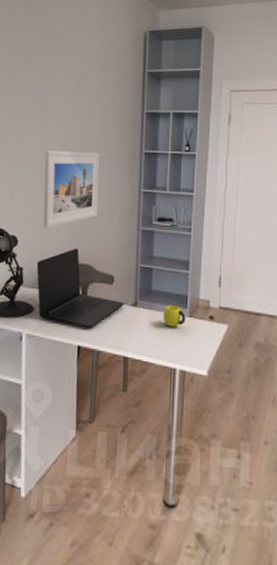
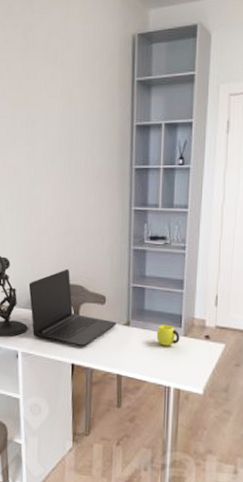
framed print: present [43,150,100,228] -> none [32,171,88,249]

